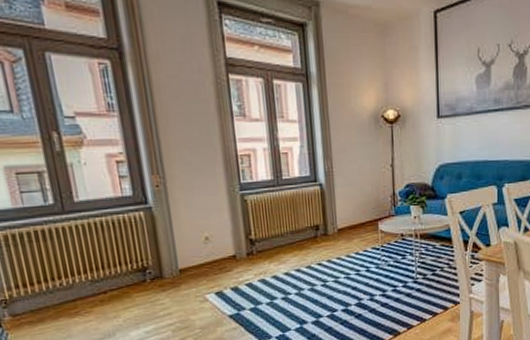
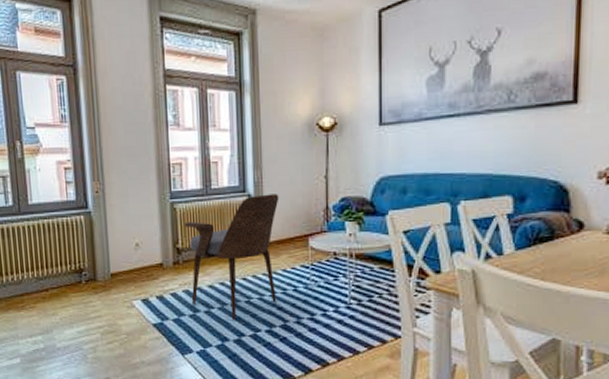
armchair: none [256,182,351,303] -> present [184,194,279,320]

